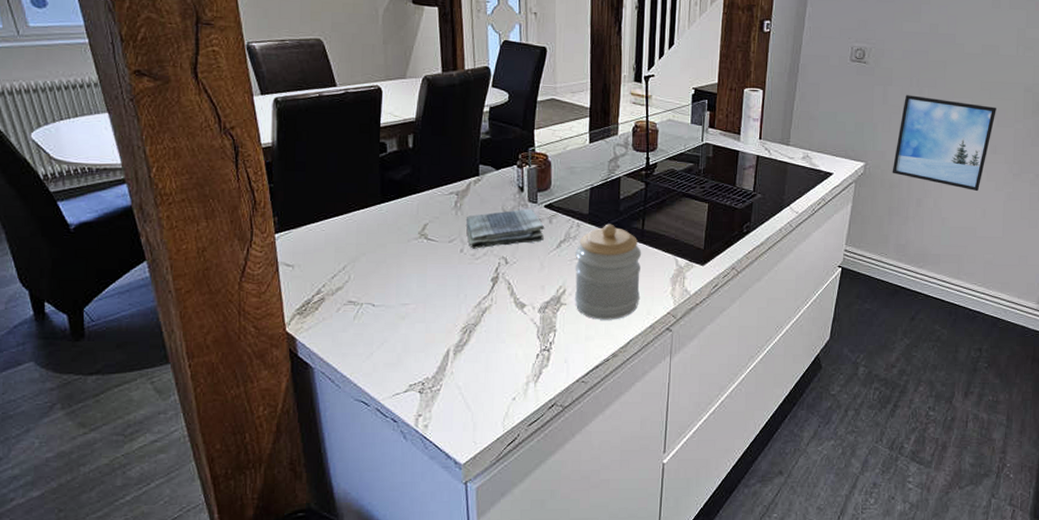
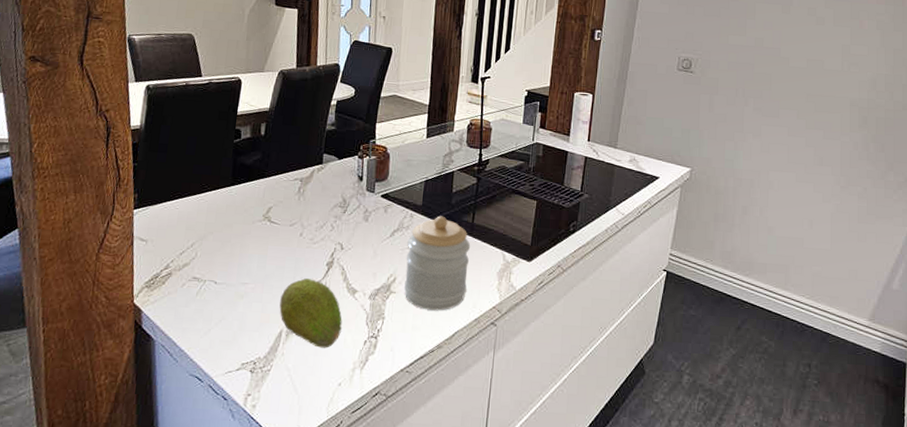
fruit: none [444,295,512,364] -> present [279,278,342,348]
dish towel: present [465,208,544,249] -> none [307,197,379,234]
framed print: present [892,95,996,192] -> none [717,104,822,202]

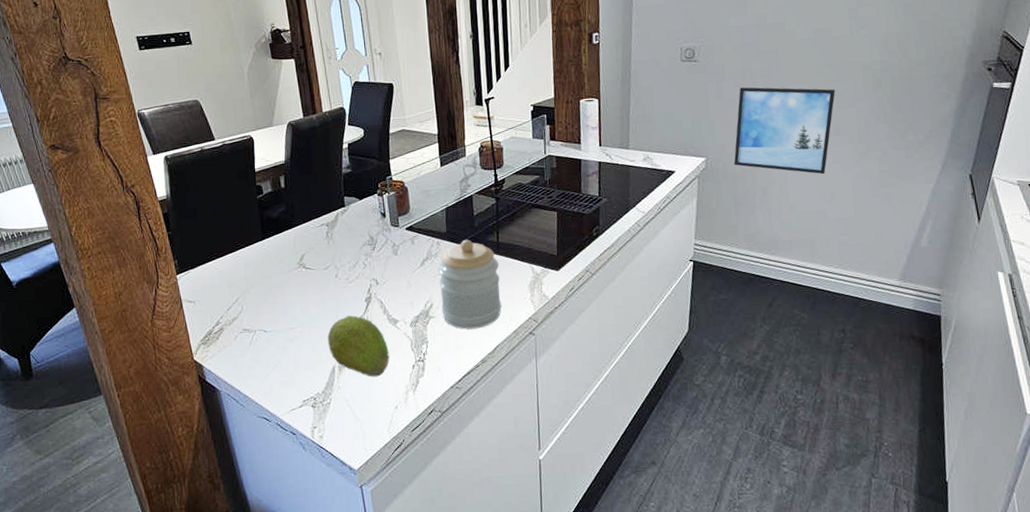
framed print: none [717,104,822,202] -> present [734,87,835,175]

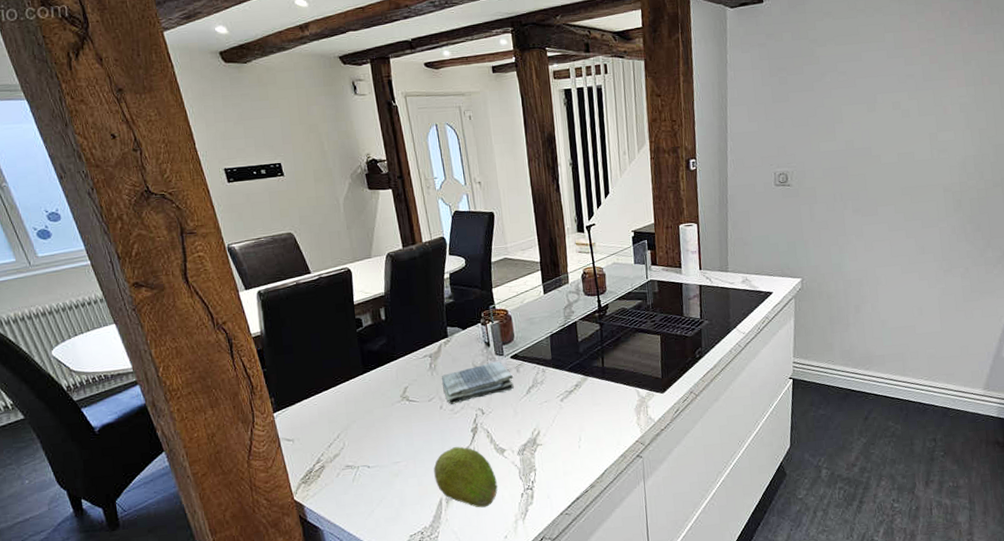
dish towel: none [337,232,408,274] -> present [441,361,514,405]
jar: present [438,239,502,330] -> none [544,365,609,456]
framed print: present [734,87,835,175] -> none [828,209,920,292]

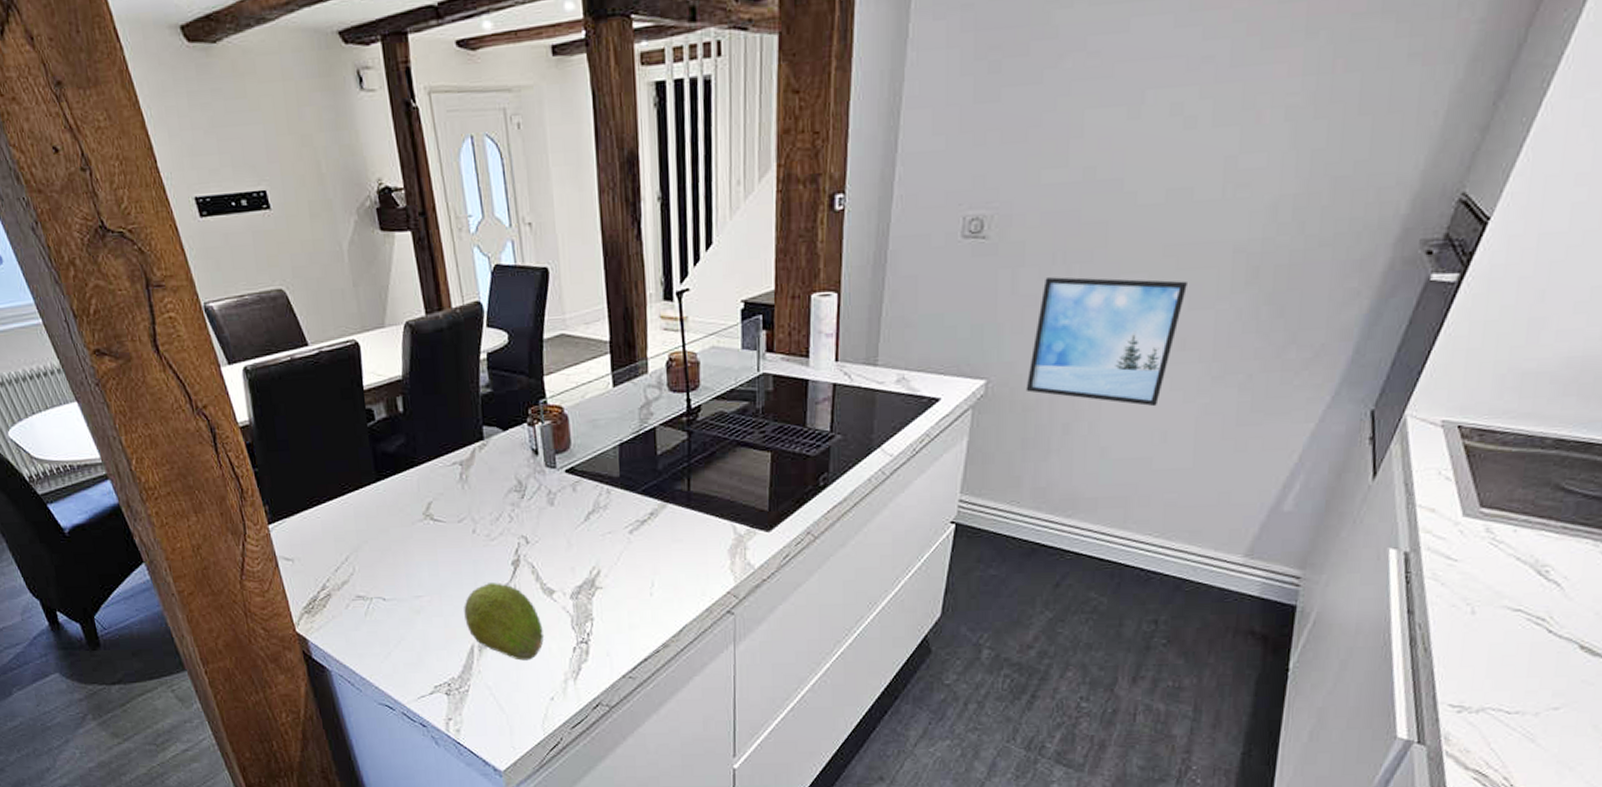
dish towel: present [441,361,514,405] -> none [474,475,568,528]
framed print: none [828,209,920,292] -> present [1026,277,1187,407]

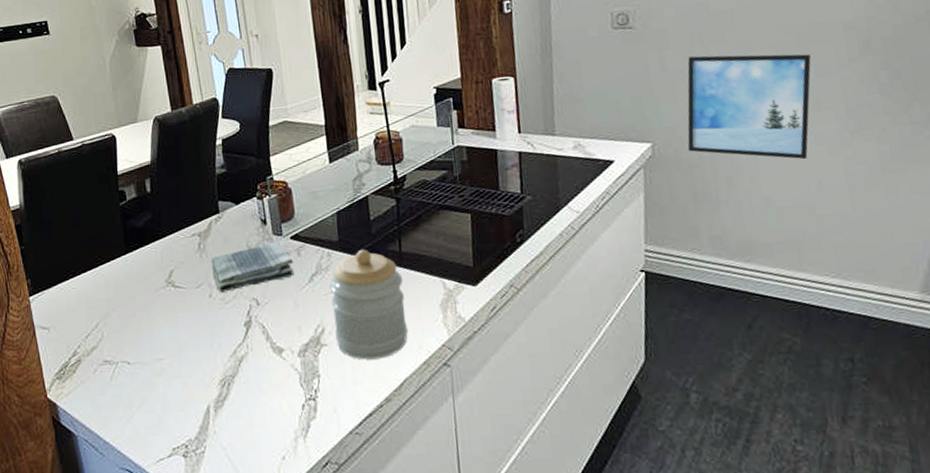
fruit: present [464,583,544,661] -> none [201,343,274,420]
dish towel: none [474,475,568,528] -> present [211,242,294,293]
jar: none [607,487,691,605] -> present [329,249,408,360]

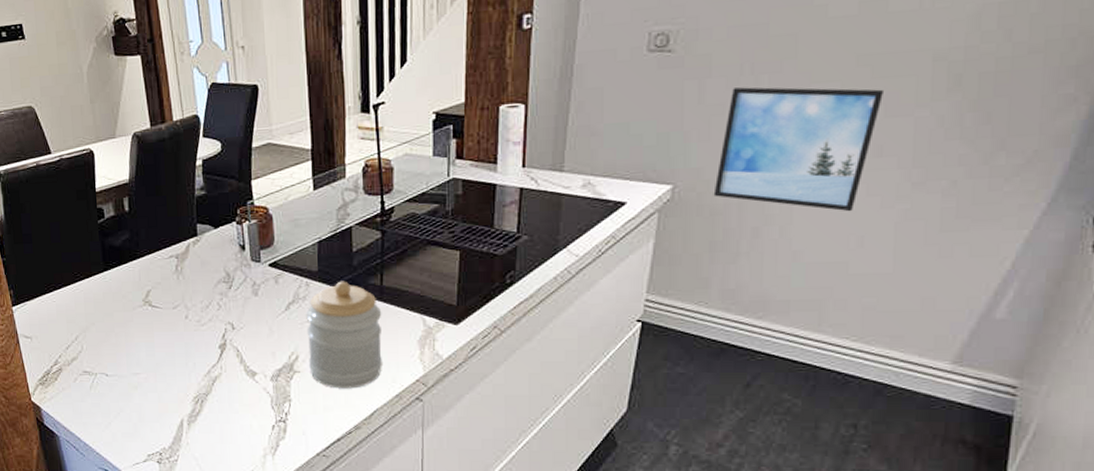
dish towel: present [211,242,294,293] -> none [188,268,271,315]

